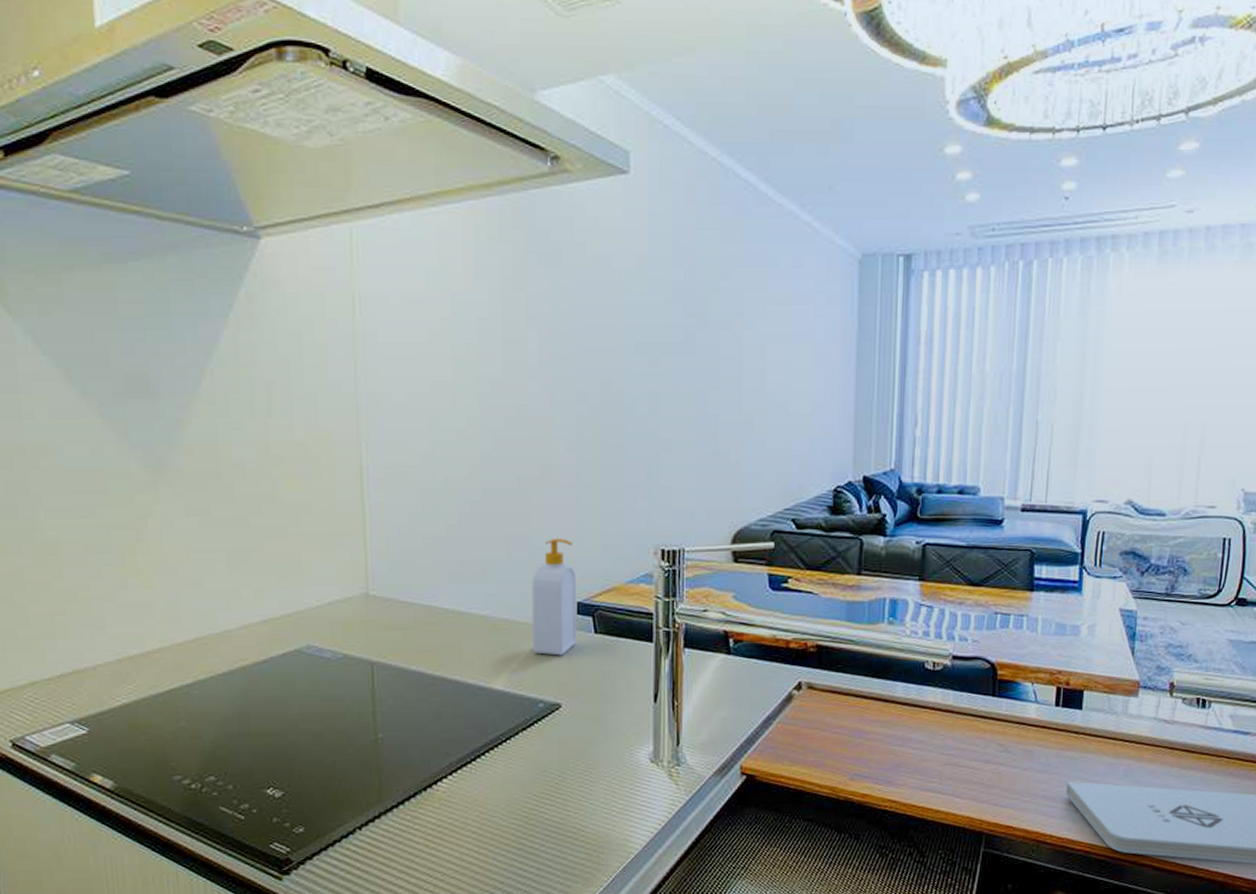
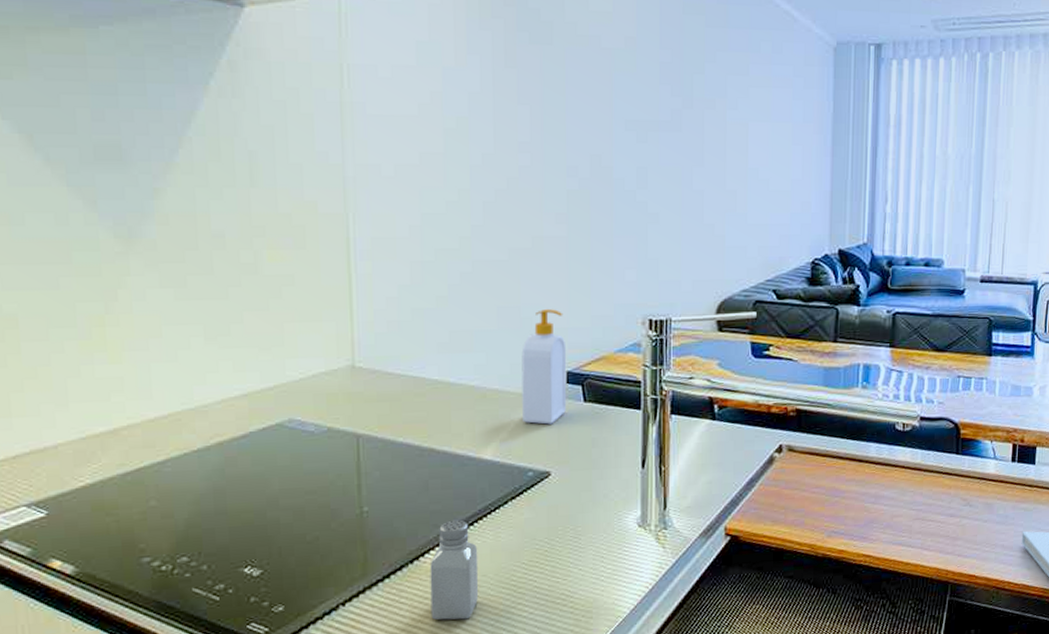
saltshaker: none [442,749,491,849] -> present [430,519,479,620]

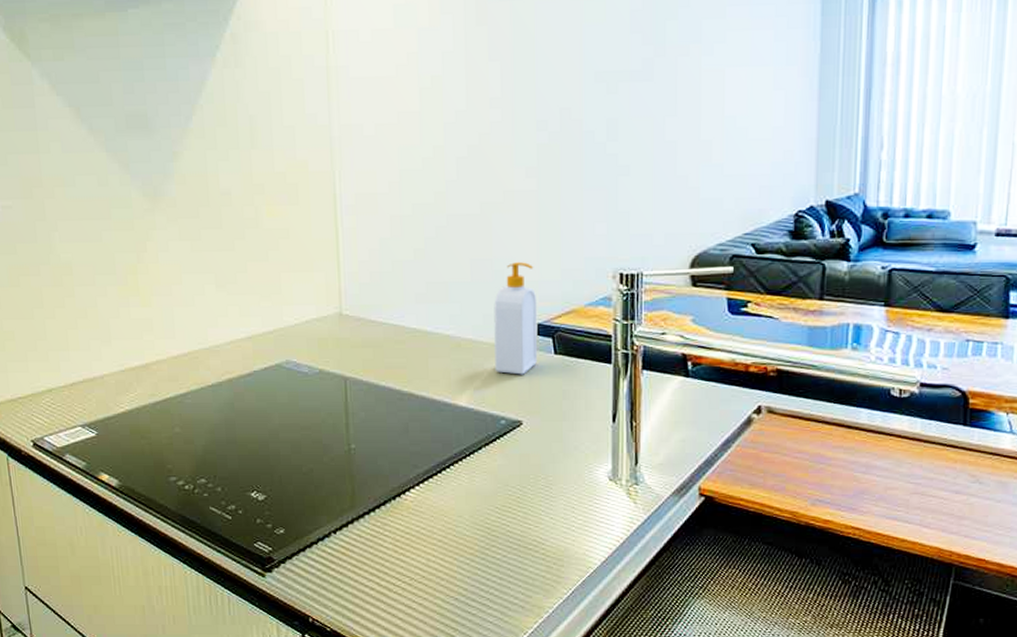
saltshaker: present [430,519,479,620] -> none [410,462,455,556]

